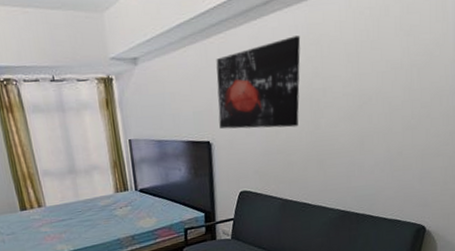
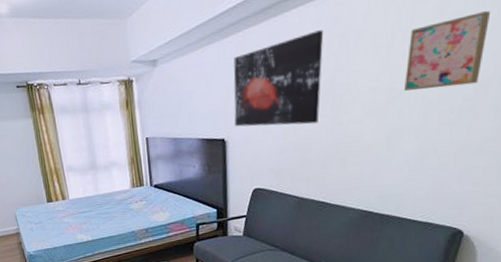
wall art: none [372,26,442,97] -> present [403,11,491,91]

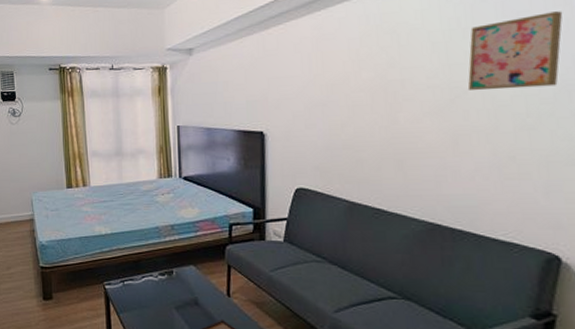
wall art: present [233,30,324,127] -> none [274,25,373,121]

